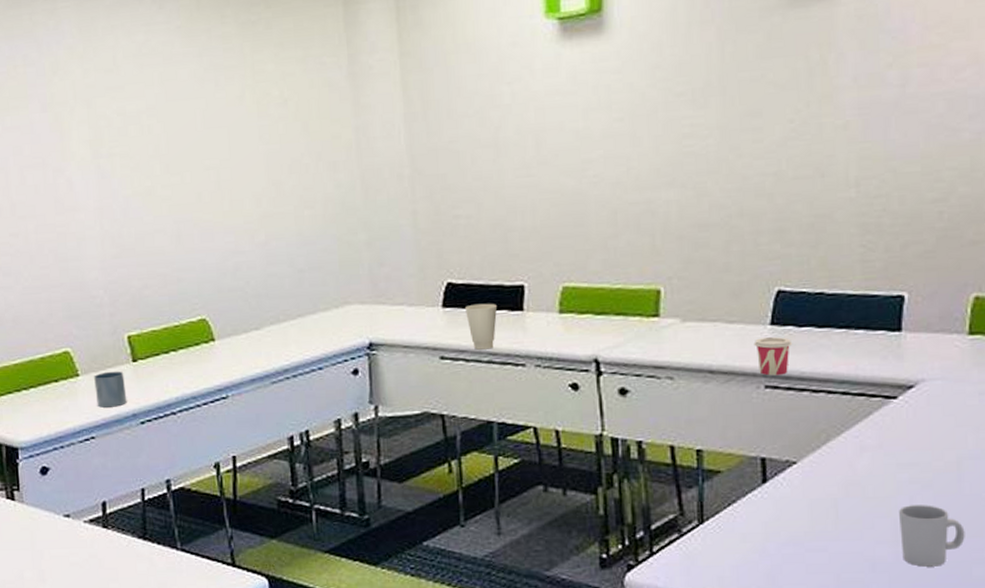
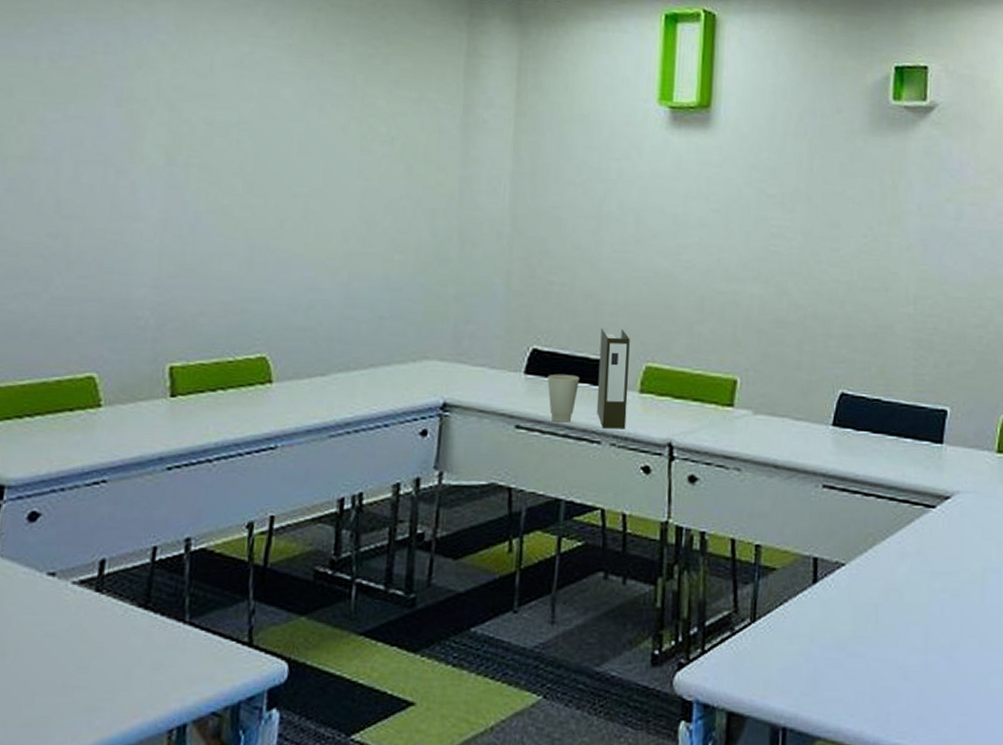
mug: present [93,371,127,408] -> none [117,405,158,447]
binder: none [513,252,549,351] -> present [596,328,630,429]
cup: present [754,337,793,376] -> none [816,437,851,476]
mug: present [899,505,965,567] -> none [930,614,985,677]

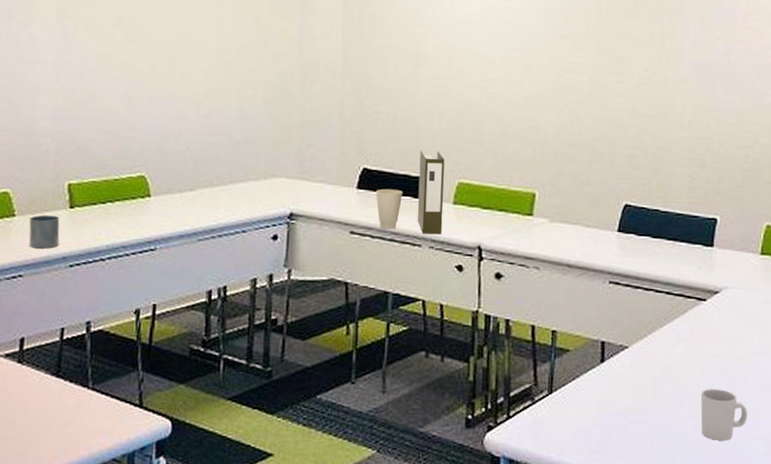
mug: none [117,405,158,447] -> present [28,215,60,249]
mug: none [930,614,985,677] -> present [701,389,748,441]

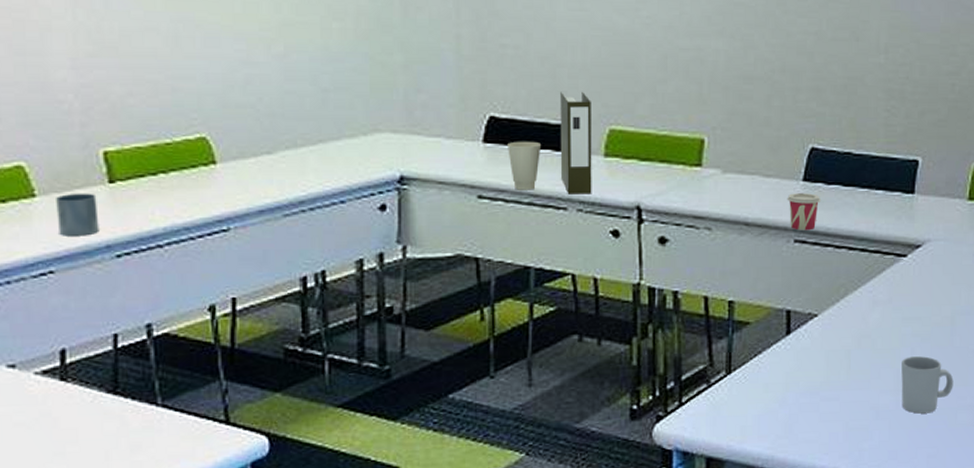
cup: none [603,242,633,274] -> present [787,193,822,231]

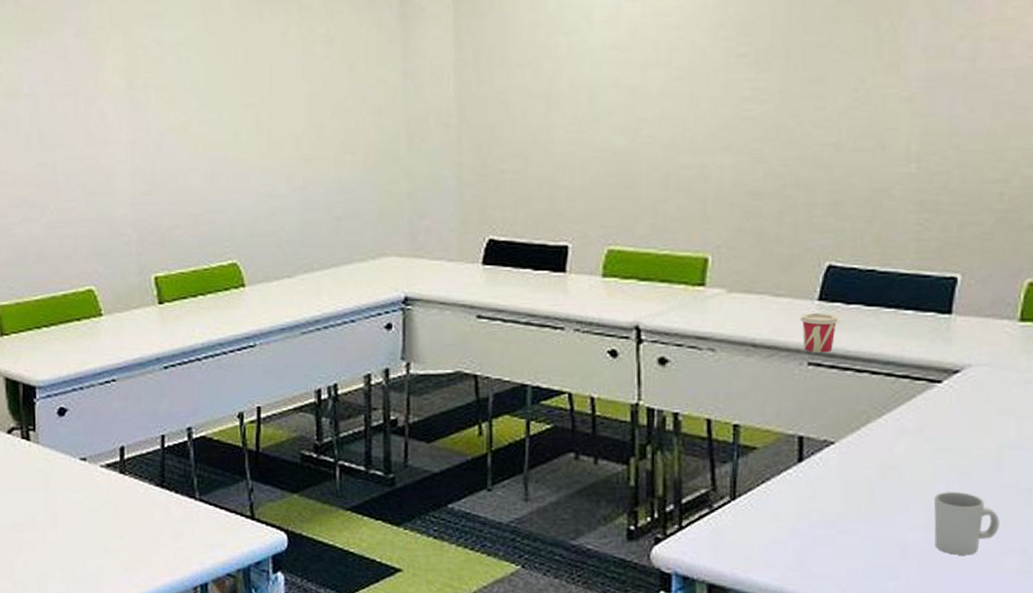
mug: present [54,193,99,236] -> none [117,312,151,350]
cup: present [508,141,542,190] -> none [506,262,539,310]
binder: present [560,91,592,194] -> none [557,212,590,314]

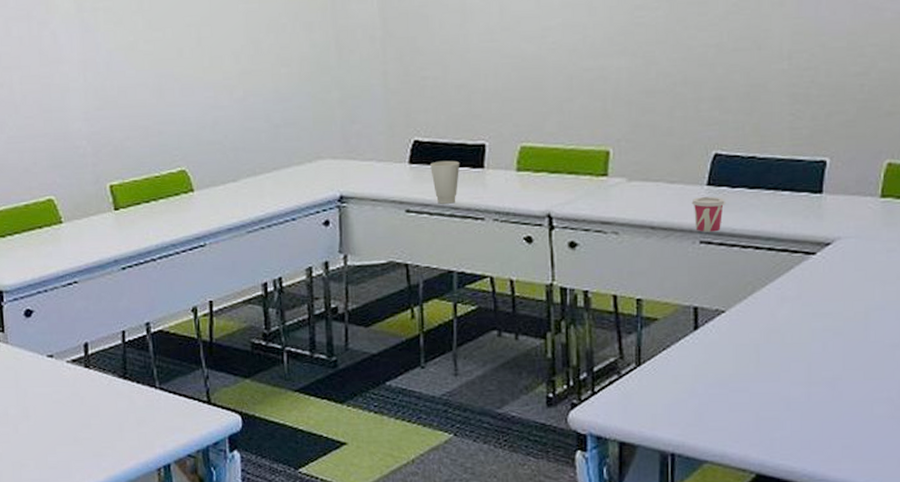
cup: none [506,262,539,310] -> present [430,160,460,204]
mug: present [934,492,1000,555] -> none [813,350,869,406]

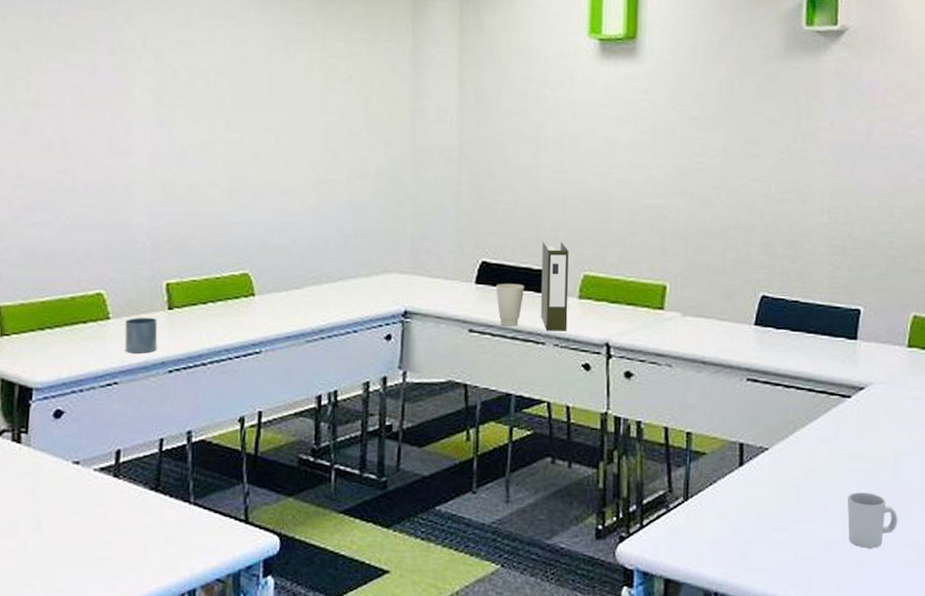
mug: none [76,218,109,254] -> present [124,317,158,354]
binder: none [475,113,506,206] -> present [540,241,569,331]
cup: present [691,197,726,232] -> none [740,336,772,370]
mug: none [813,350,869,406] -> present [847,492,898,548]

